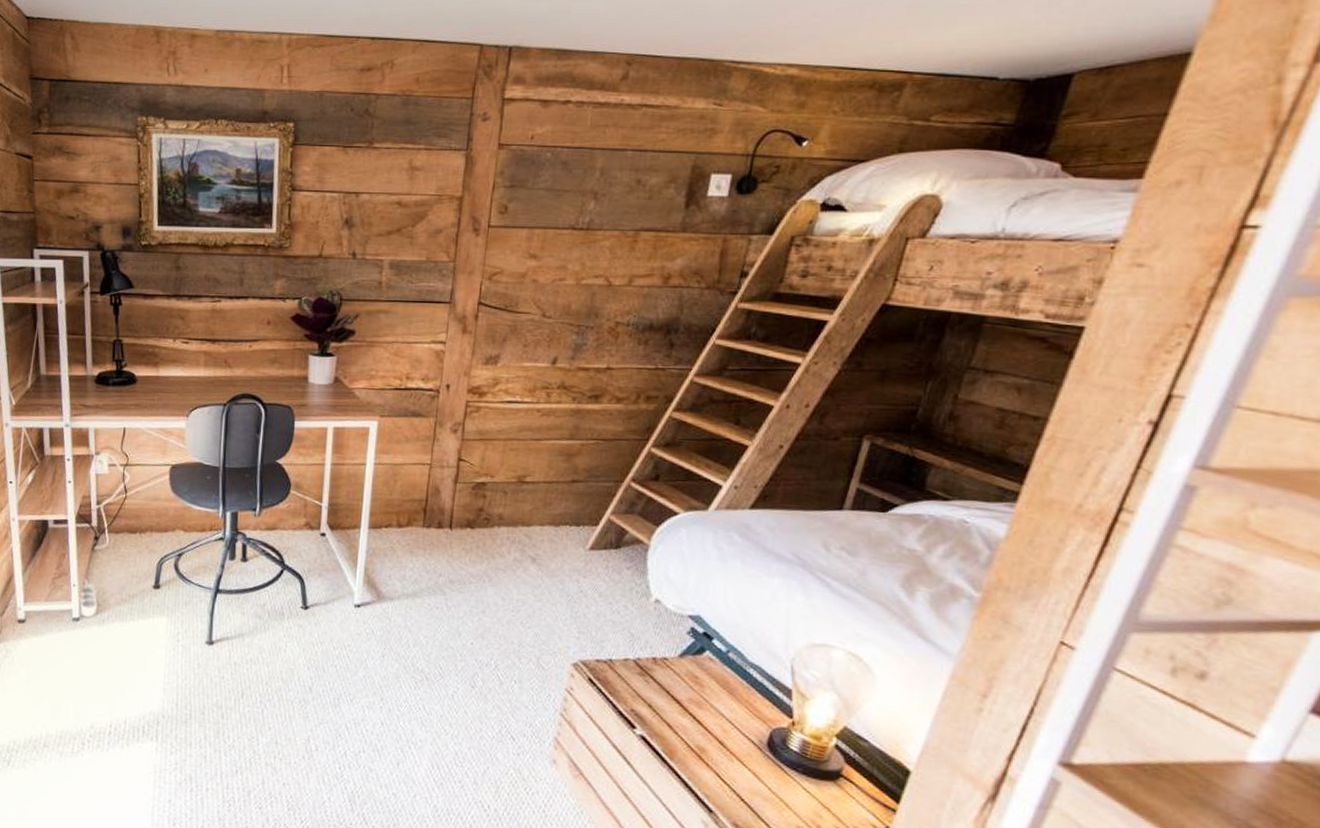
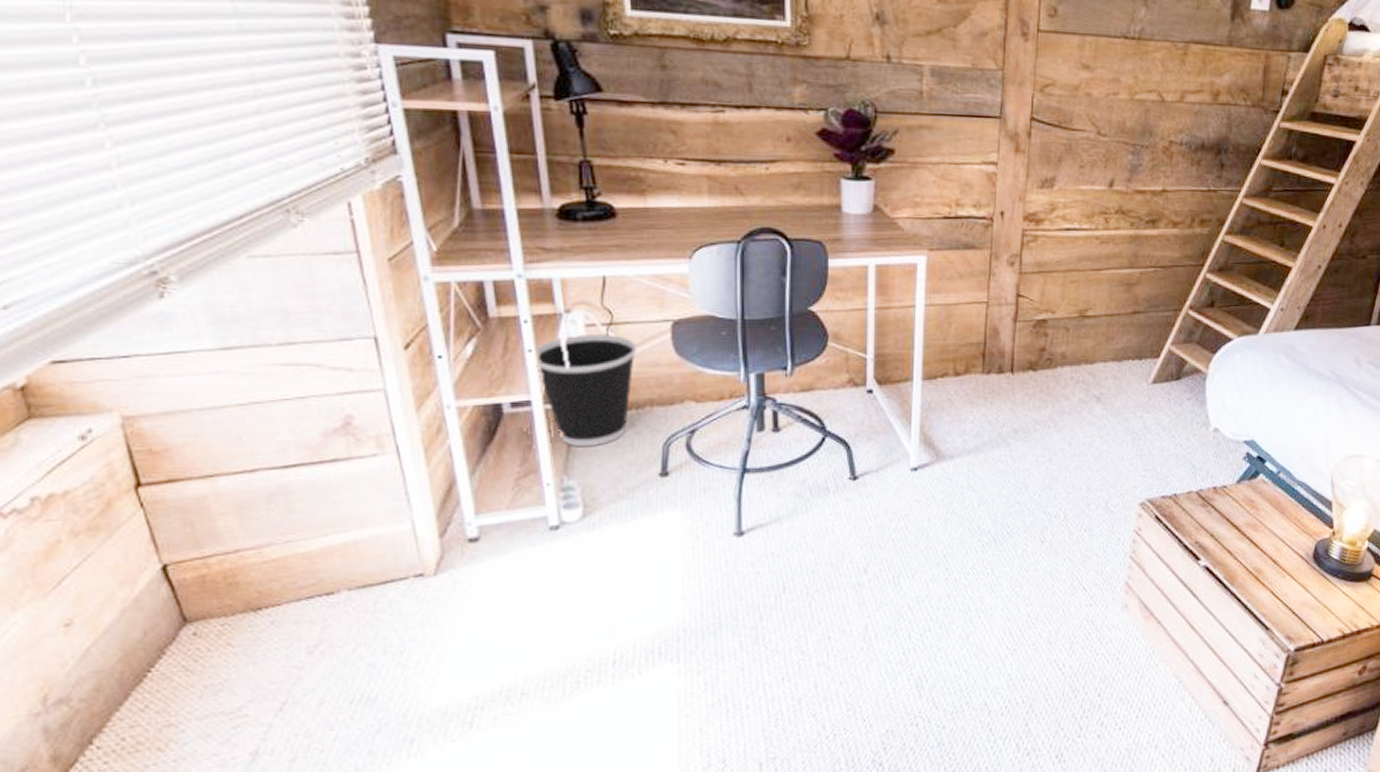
wastebasket: none [72,472,143,560] -> present [534,334,636,447]

